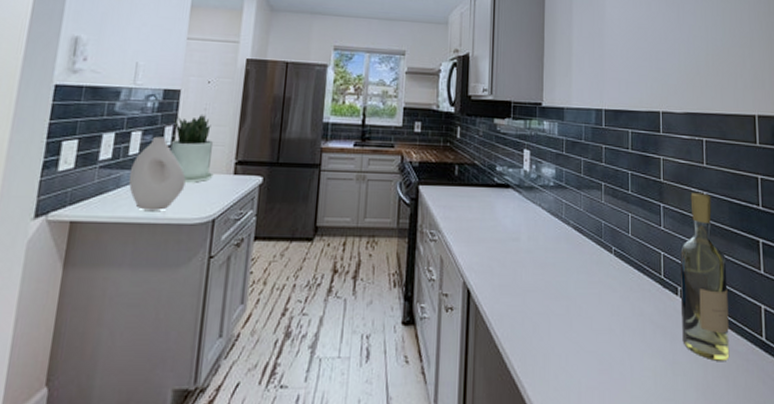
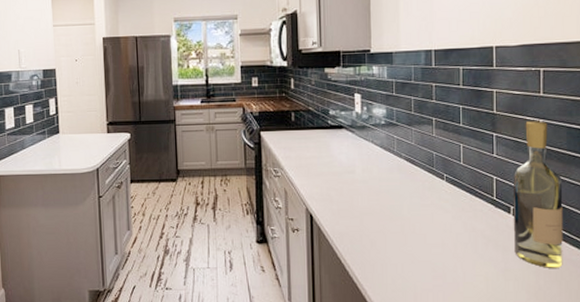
vase: present [128,136,186,211] -> none [29,107,72,164]
planter: present [170,114,214,184] -> none [53,86,92,143]

